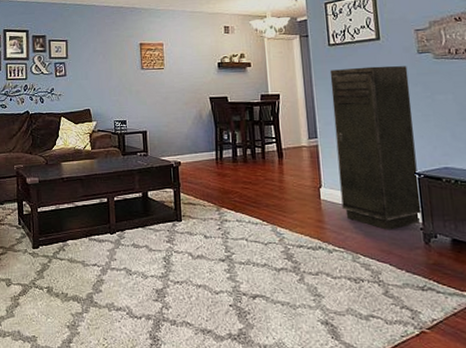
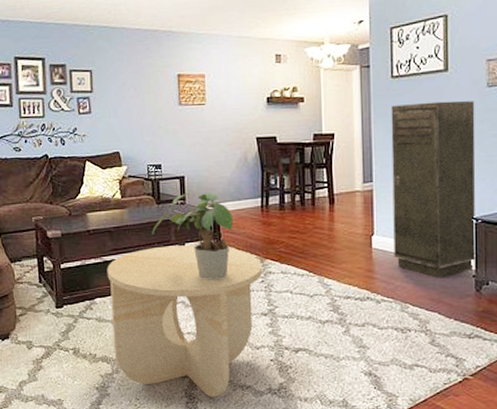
side table: none [78,193,219,340] -> present [107,245,263,397]
potted plant: none [118,146,191,226] -> present [152,192,234,280]

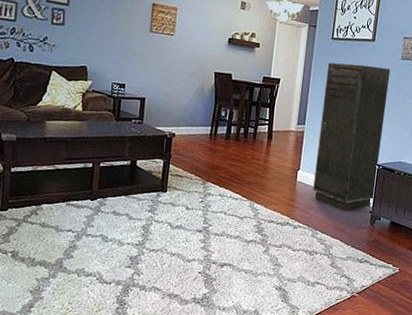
side table: present [107,245,263,397] -> none [53,160,204,304]
potted plant: present [152,192,234,280] -> none [107,114,184,197]

